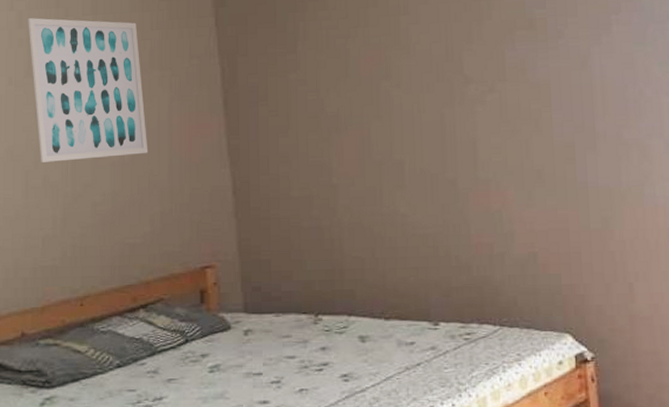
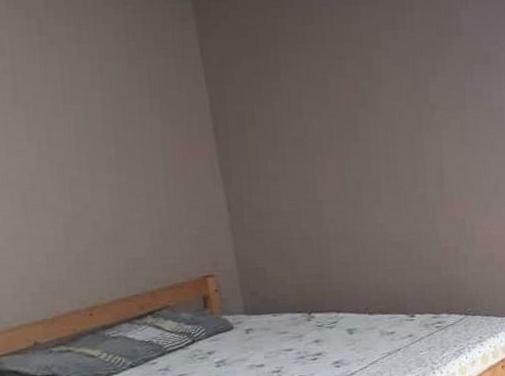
wall art: present [28,18,148,162] -> none [10,45,144,185]

